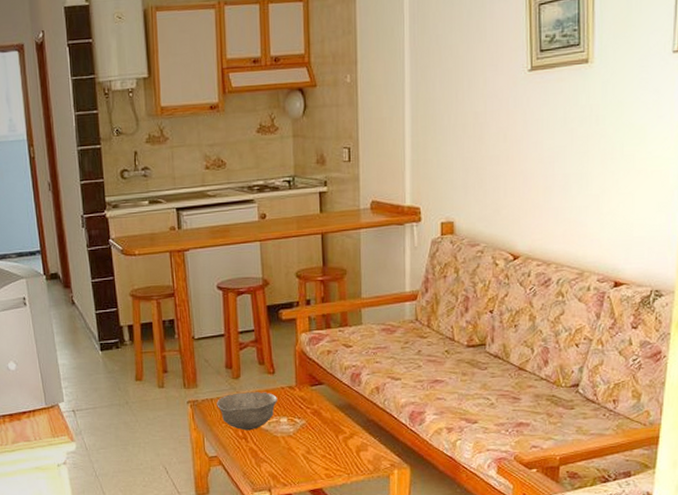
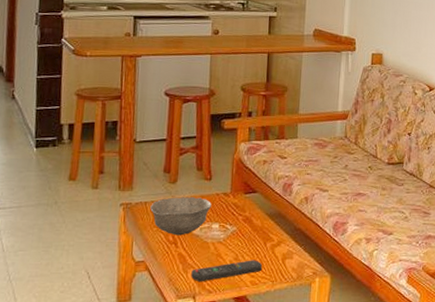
remote control: none [264,453,337,476] -> present [191,260,263,282]

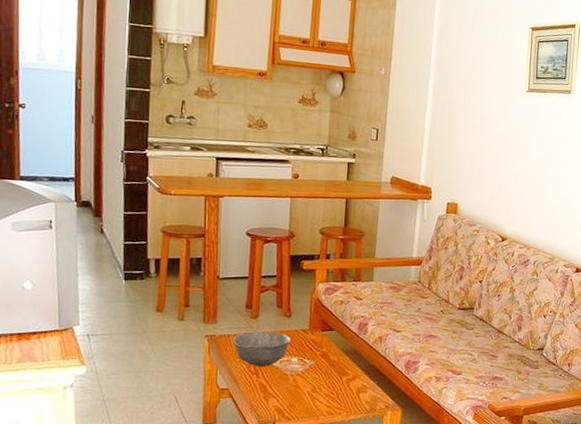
remote control: present [191,260,263,282] -> none [271,392,339,410]

